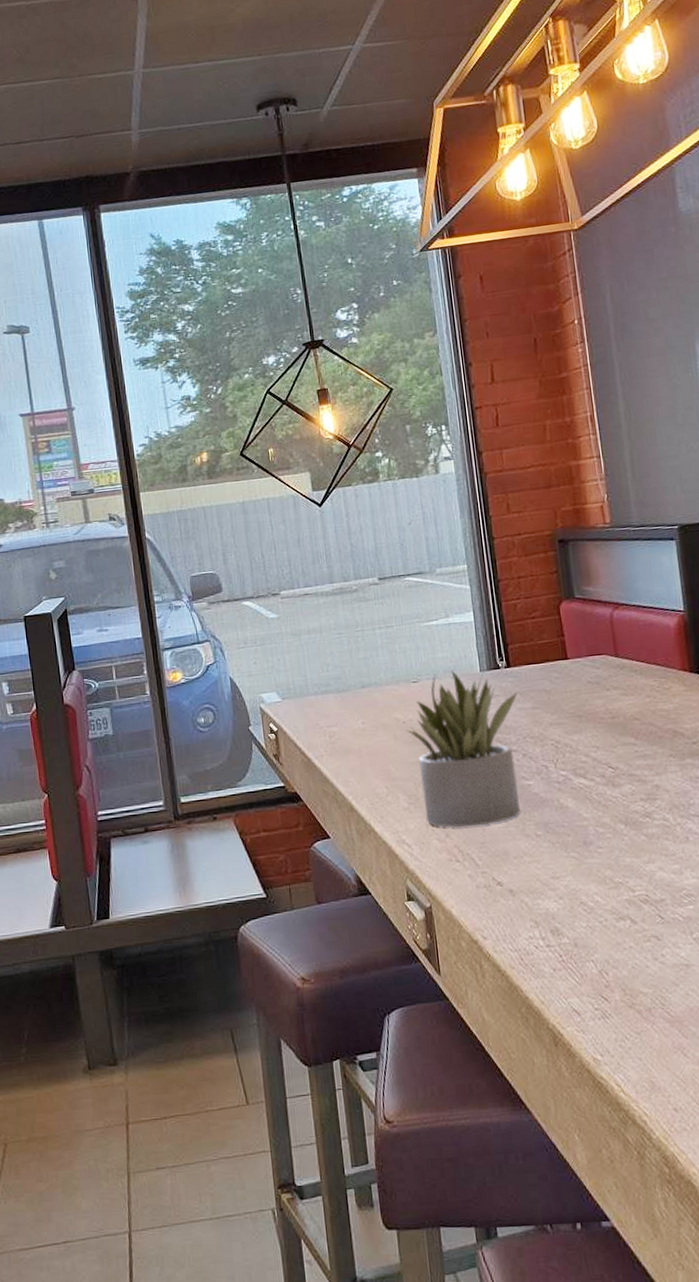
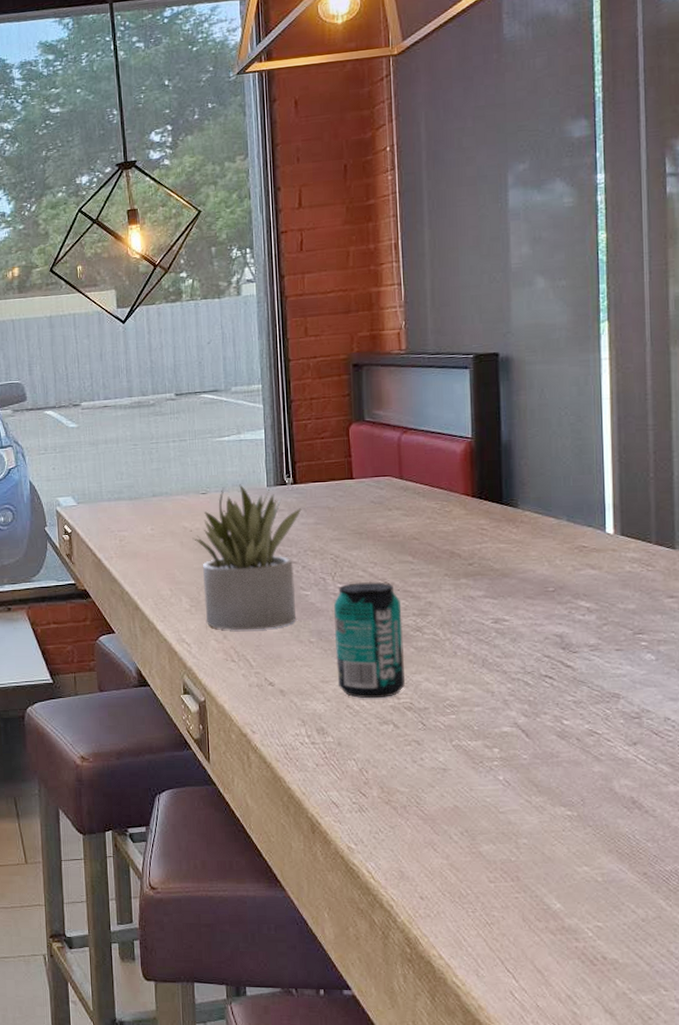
beverage can: none [558,767,639,894] -> present [334,582,405,699]

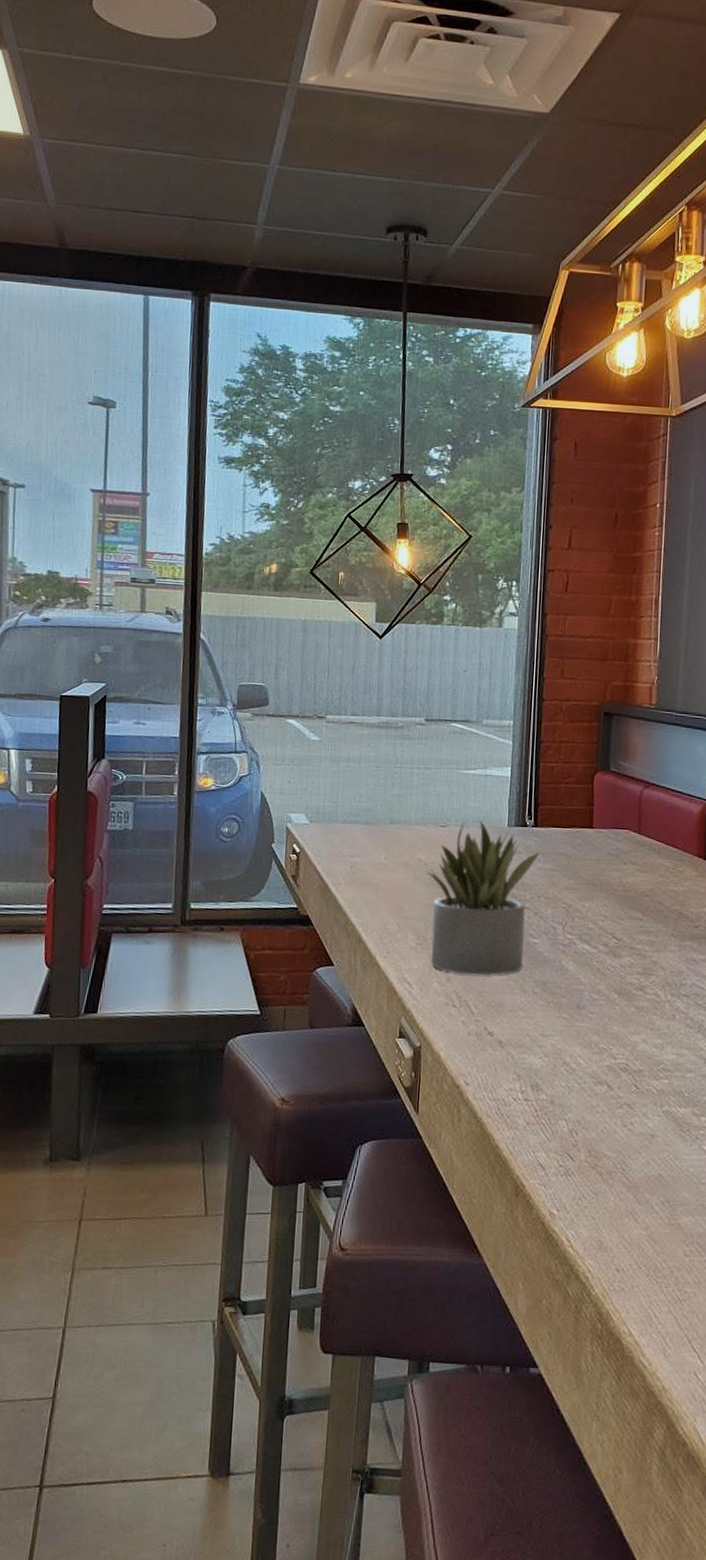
beverage can: present [334,582,405,699] -> none [557,935,627,1057]

